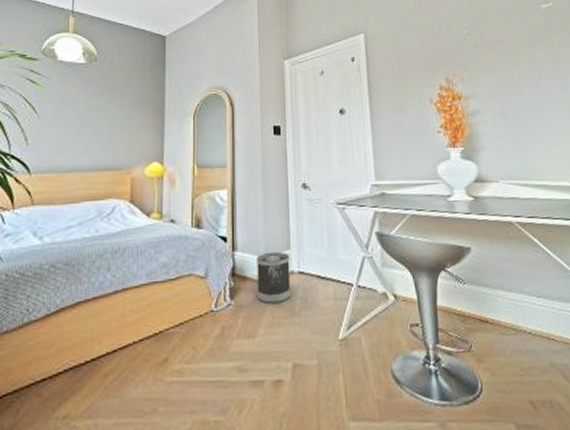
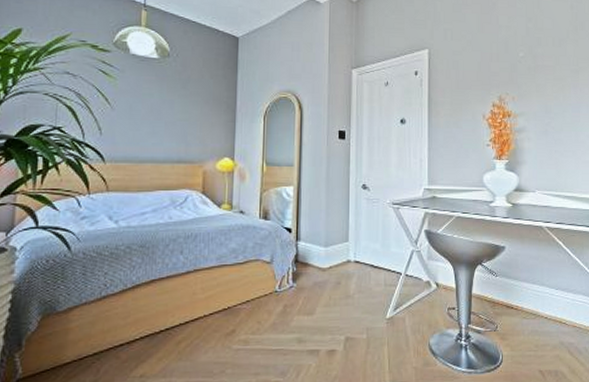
wastebasket: present [257,251,291,305] -> none [317,243,347,288]

